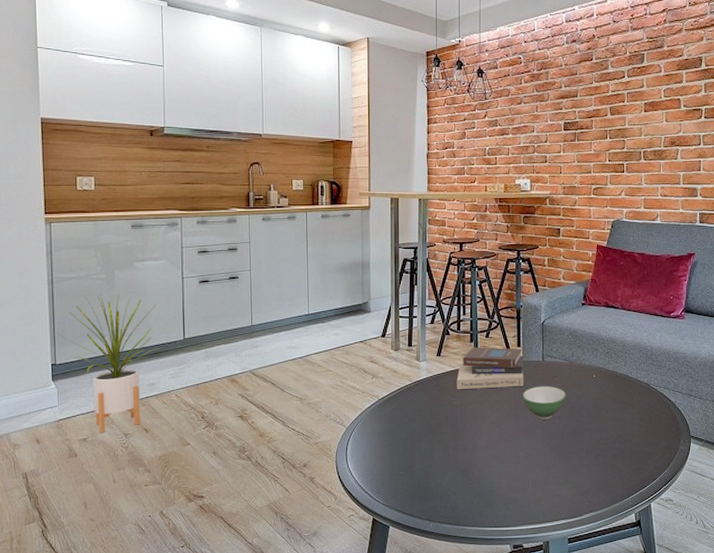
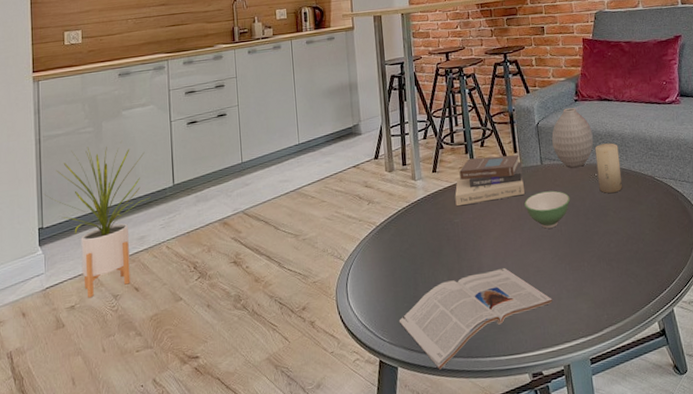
magazine: none [393,450,539,532] -> present [398,267,553,370]
vase: none [556,310,596,368] -> present [551,107,594,169]
candle: none [595,348,619,395] -> present [594,143,622,194]

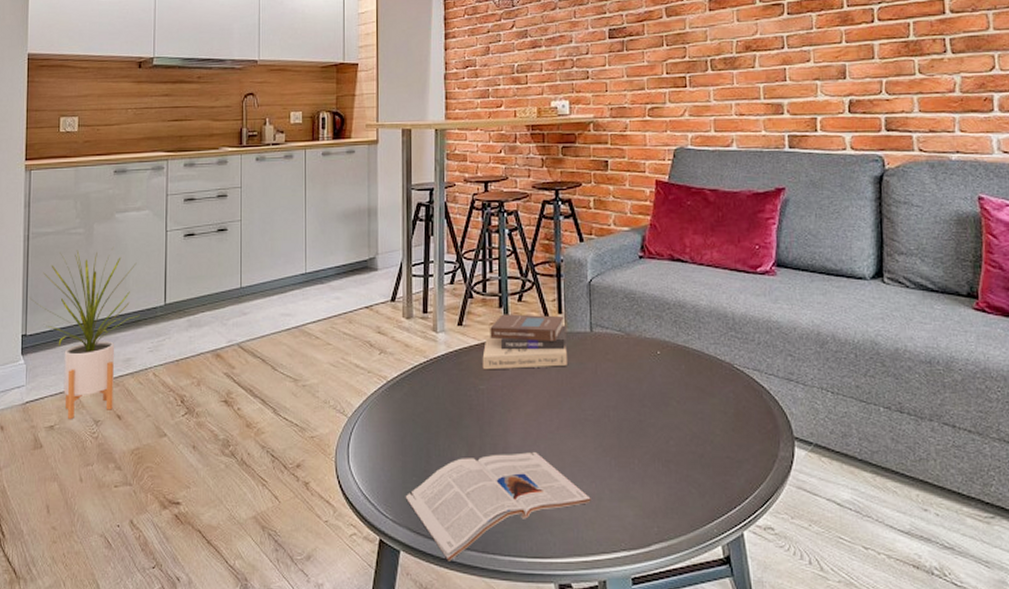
bowl: present [524,190,571,229] -> none [566,366,624,411]
vase: present [551,107,594,169] -> none [607,265,659,342]
candle: present [594,143,622,194] -> none [659,315,691,379]

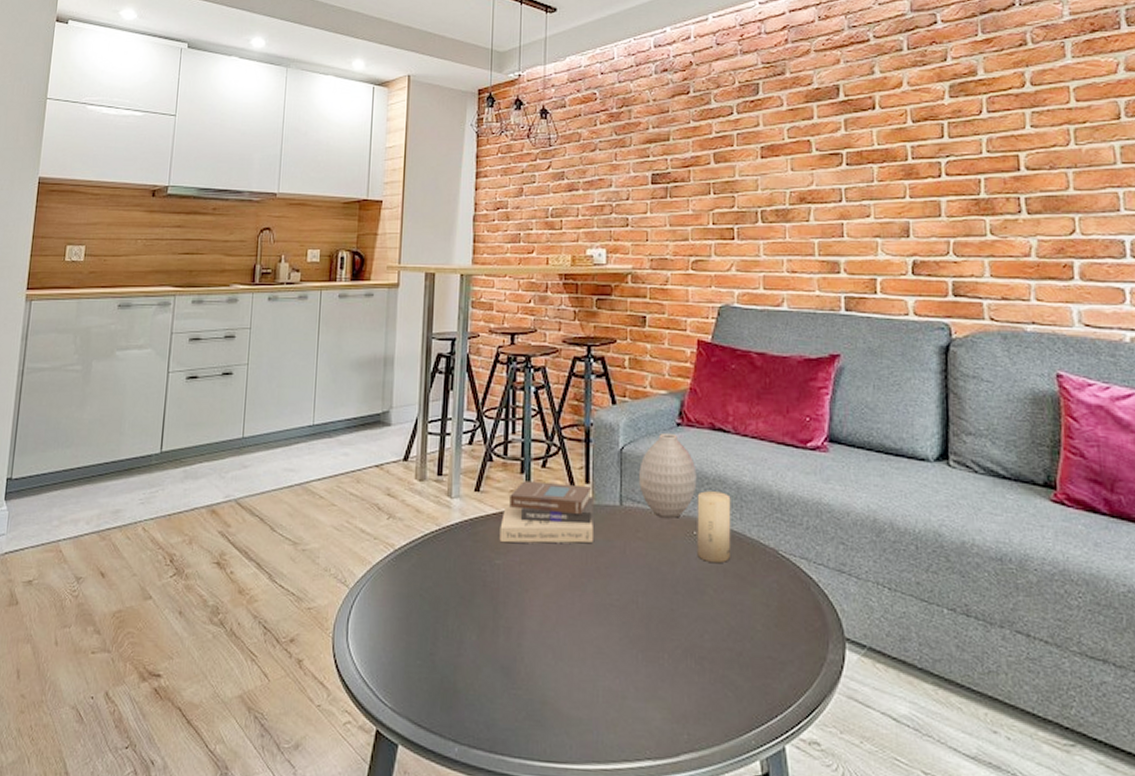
house plant: present [29,246,140,420] -> none [18,386,134,575]
magazine: present [405,451,591,561] -> none [407,638,614,760]
vase: none [607,265,659,342] -> present [639,432,697,520]
candle: none [659,315,691,379] -> present [697,491,731,564]

